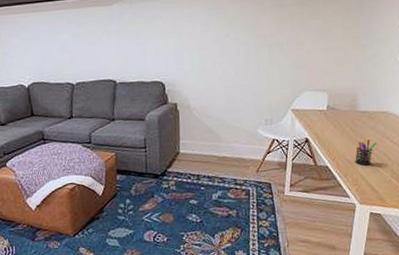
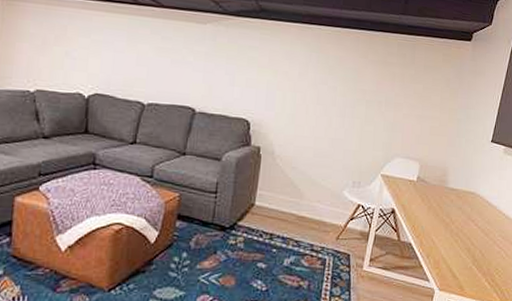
pen holder: present [355,138,377,165] -> none [439,217,462,247]

